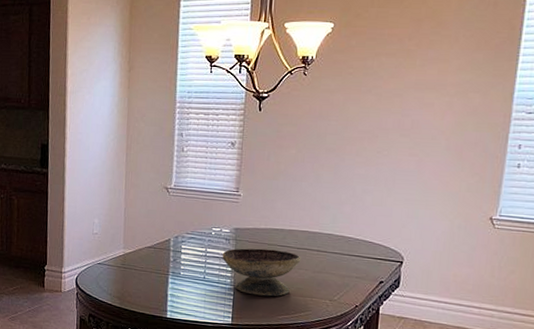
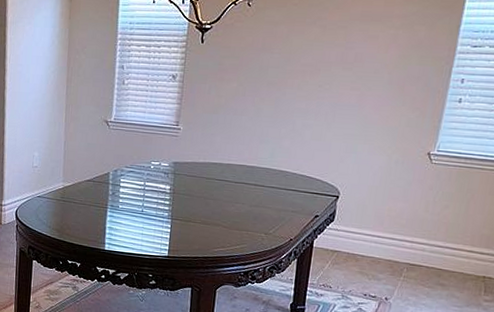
decorative bowl: present [222,248,301,297] -> none [160,182,239,230]

